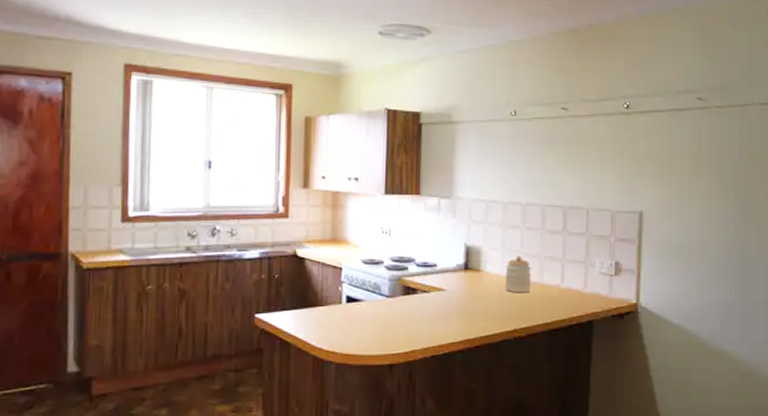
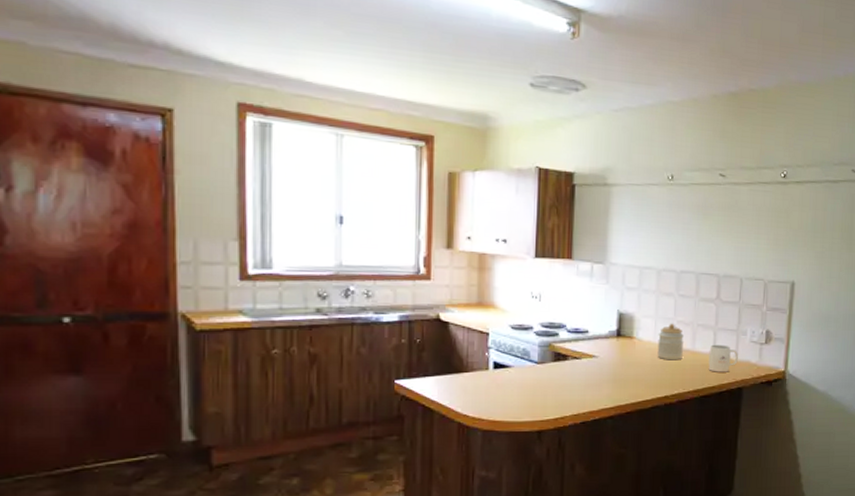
mug: none [557,276,587,305] -> present [708,344,738,372]

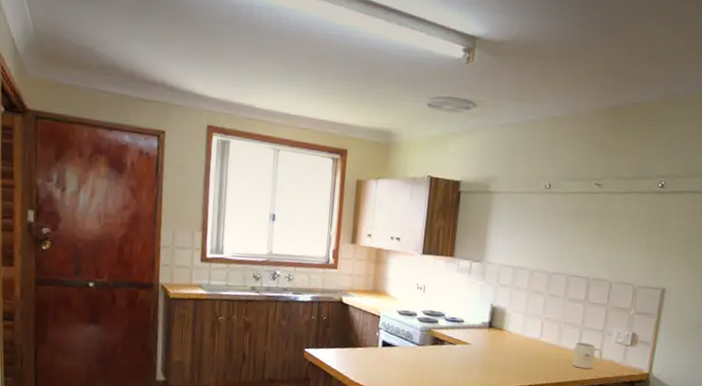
jar: present [657,323,684,361] -> none [524,319,551,354]

